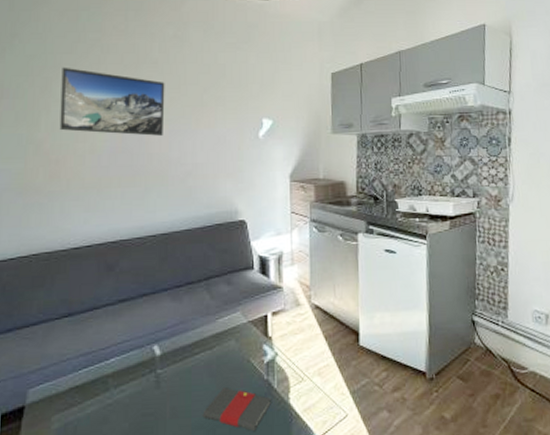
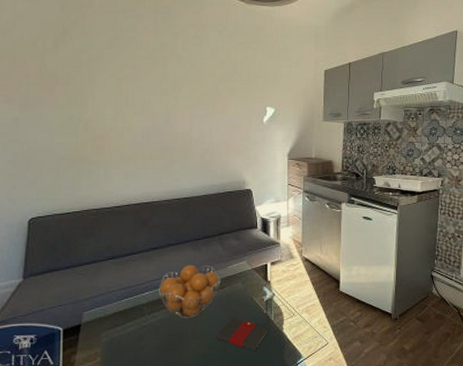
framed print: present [59,67,165,136] -> none [103,60,187,119]
fruit basket: none [128,319,208,393] -> present [159,264,221,319]

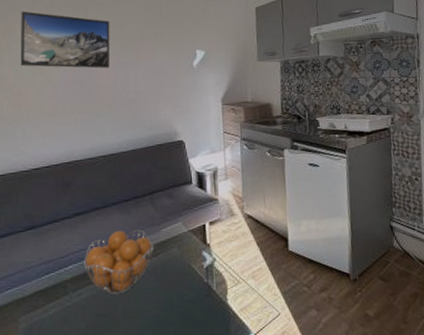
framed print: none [103,60,187,119] -> present [20,11,110,69]
book: present [216,318,269,352] -> none [150,290,211,330]

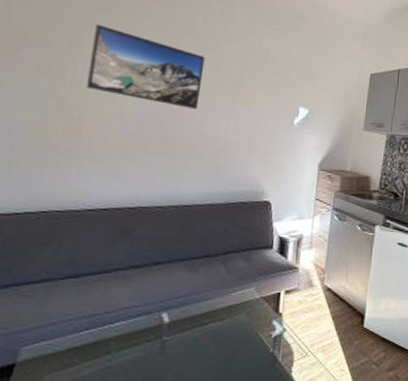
fruit basket: present [84,230,154,296] -> none [134,289,220,359]

